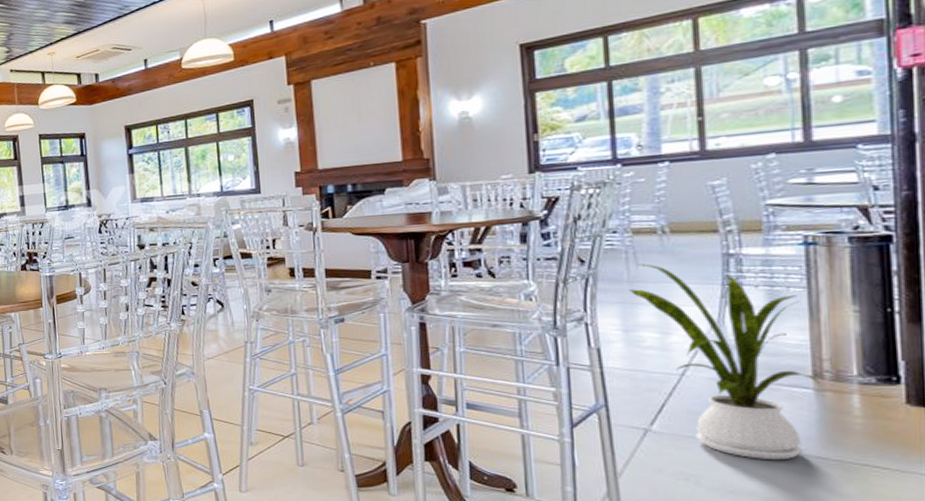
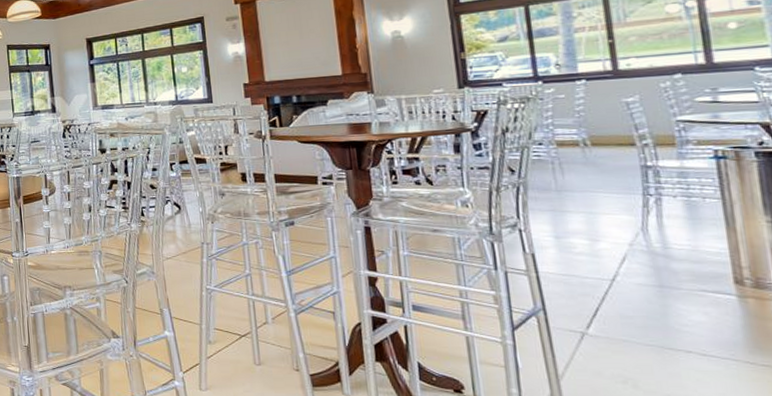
house plant: present [629,264,820,461] -> none [557,174,742,365]

